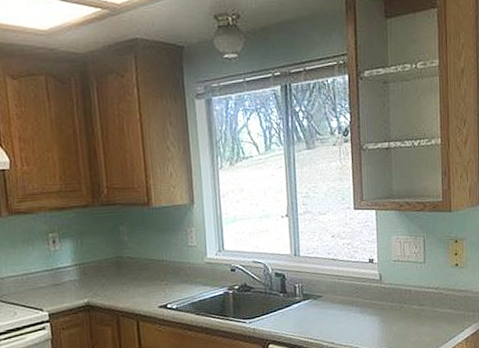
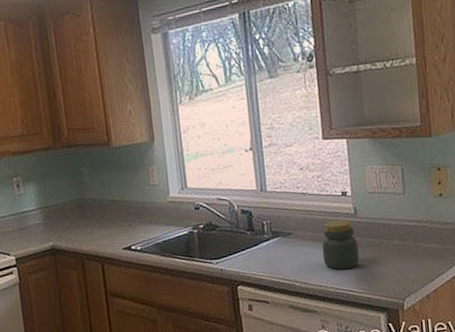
jar: none [349,285,382,332] -> present [322,219,360,270]

